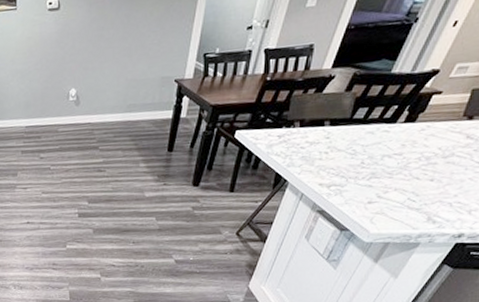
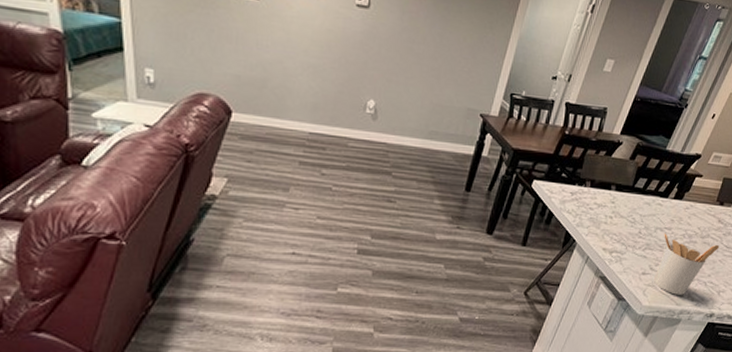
utensil holder: none [382,159,469,220] -> present [653,233,720,295]

